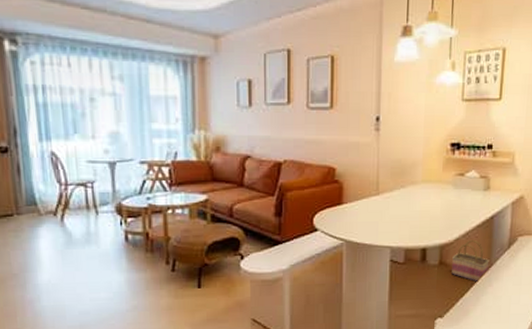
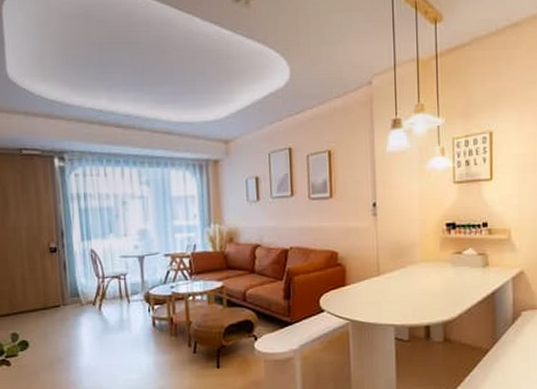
basket: present [452,239,490,283] -> none [456,315,495,359]

